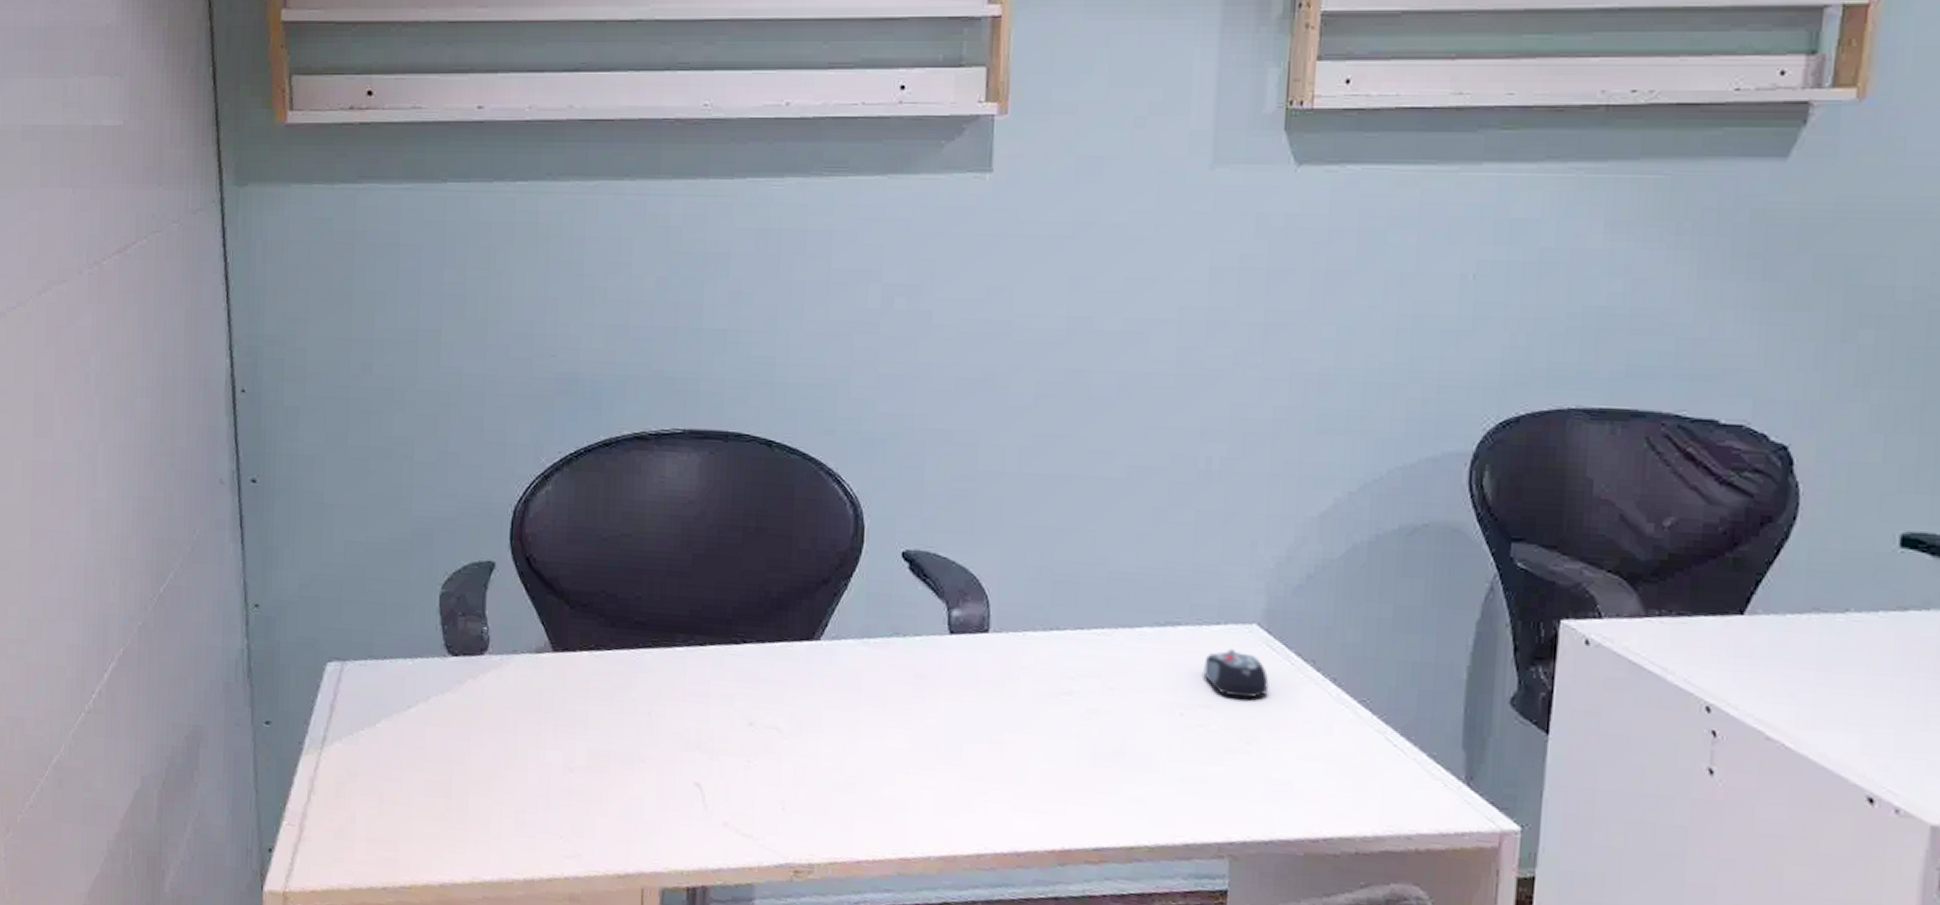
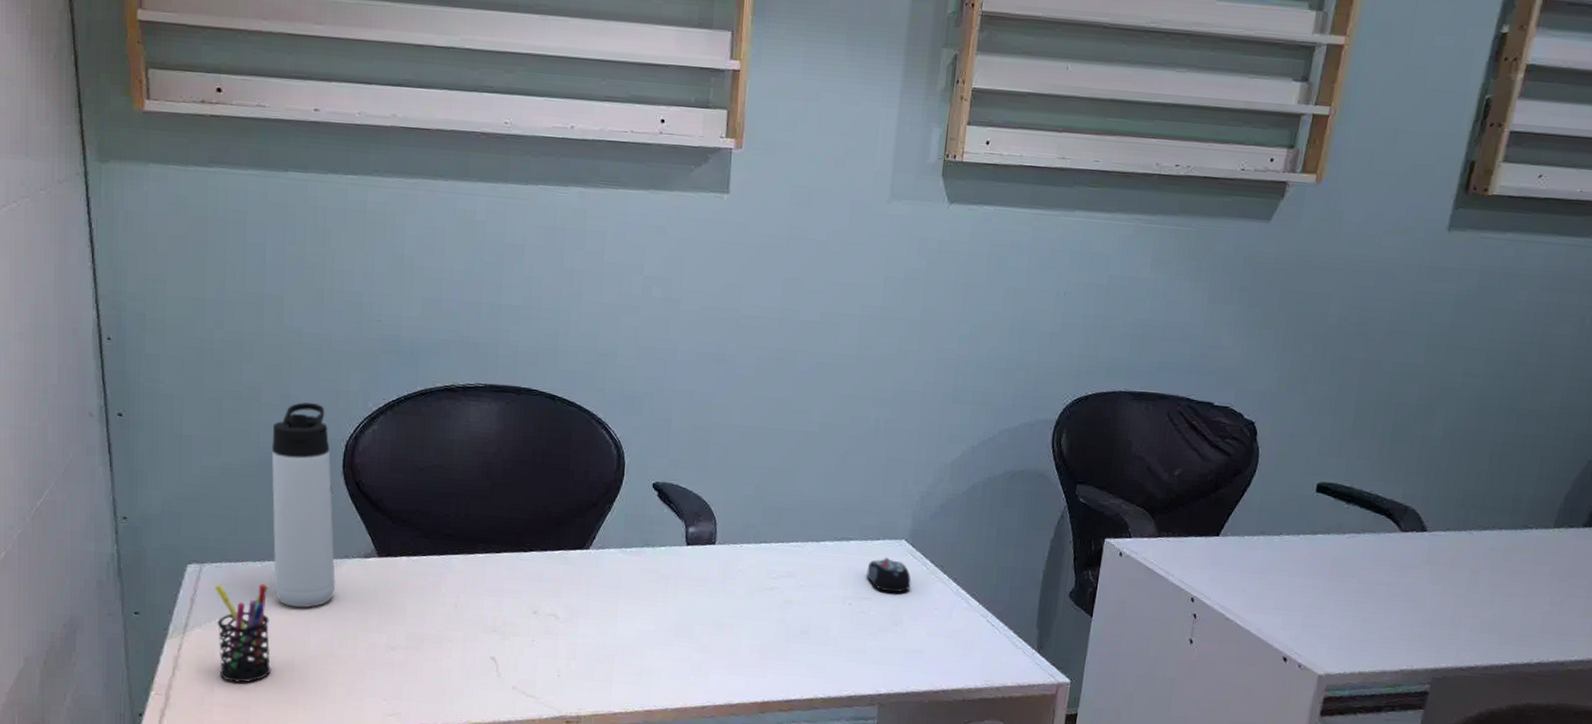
pen holder: none [358,686,424,812] -> present [214,584,271,683]
thermos bottle: none [426,459,501,717] -> present [271,402,335,608]

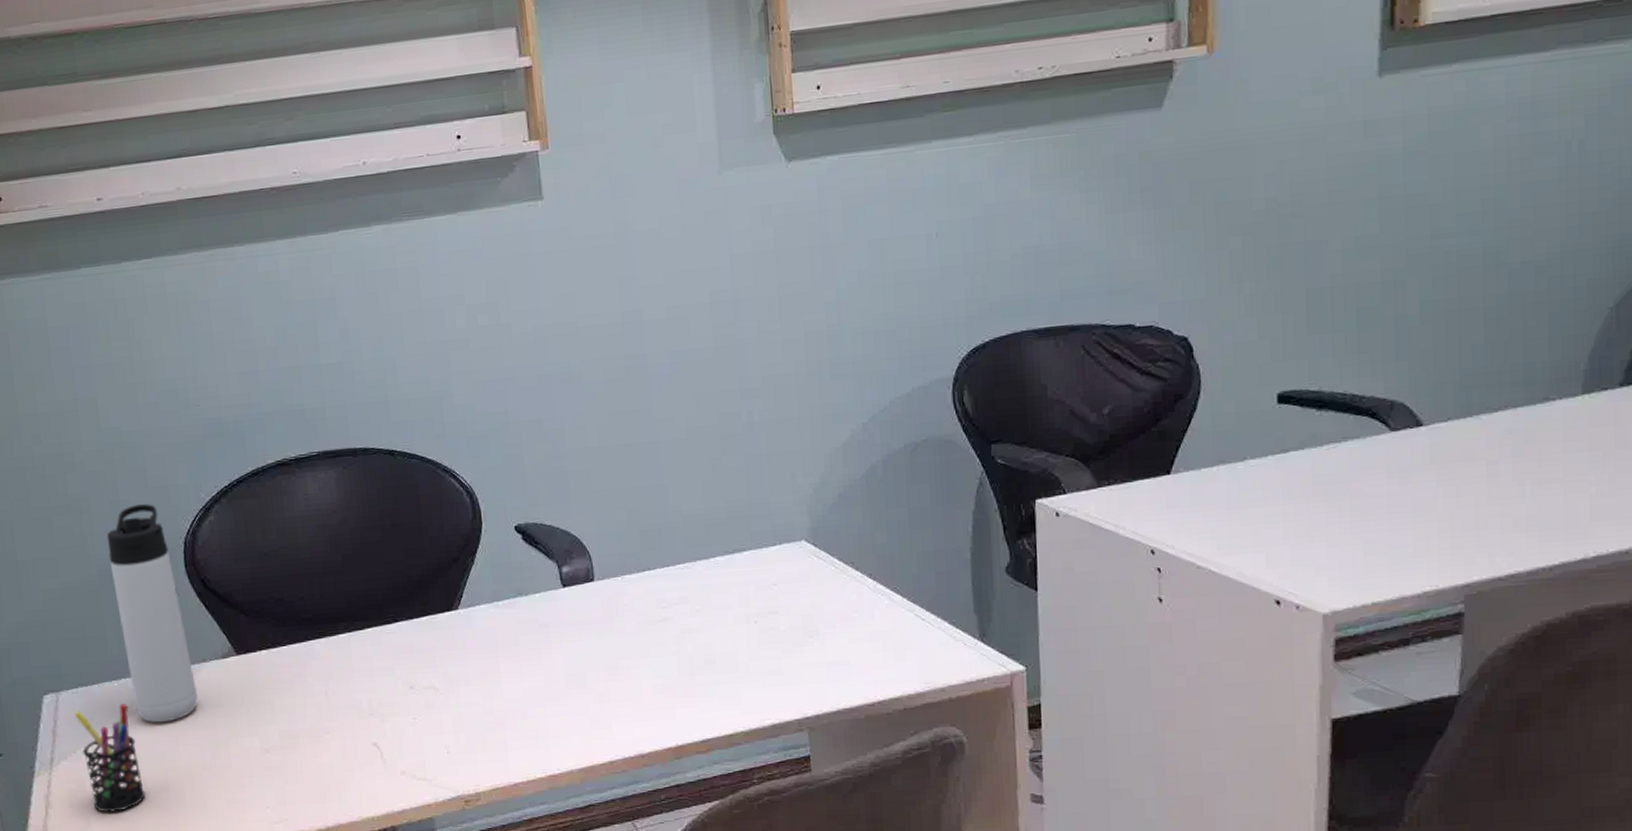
computer mouse: present [867,557,911,593] -> none [767,563,821,602]

